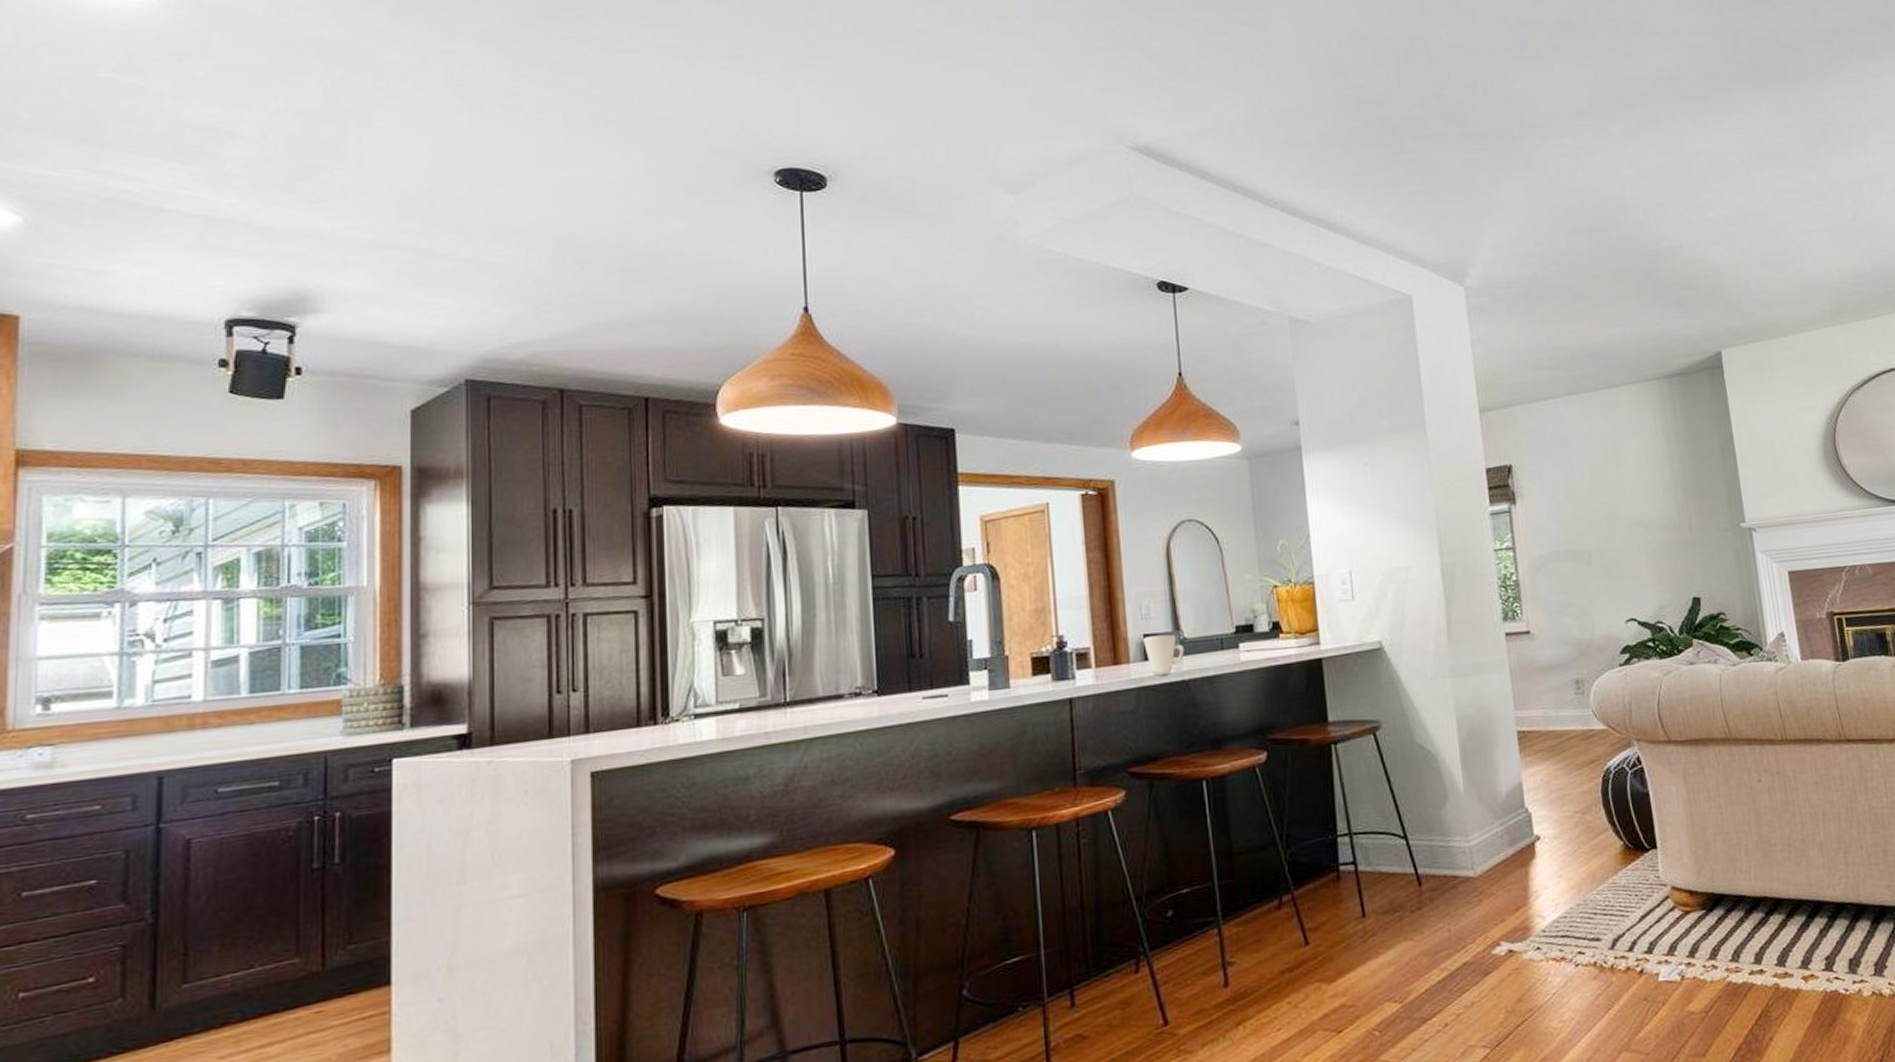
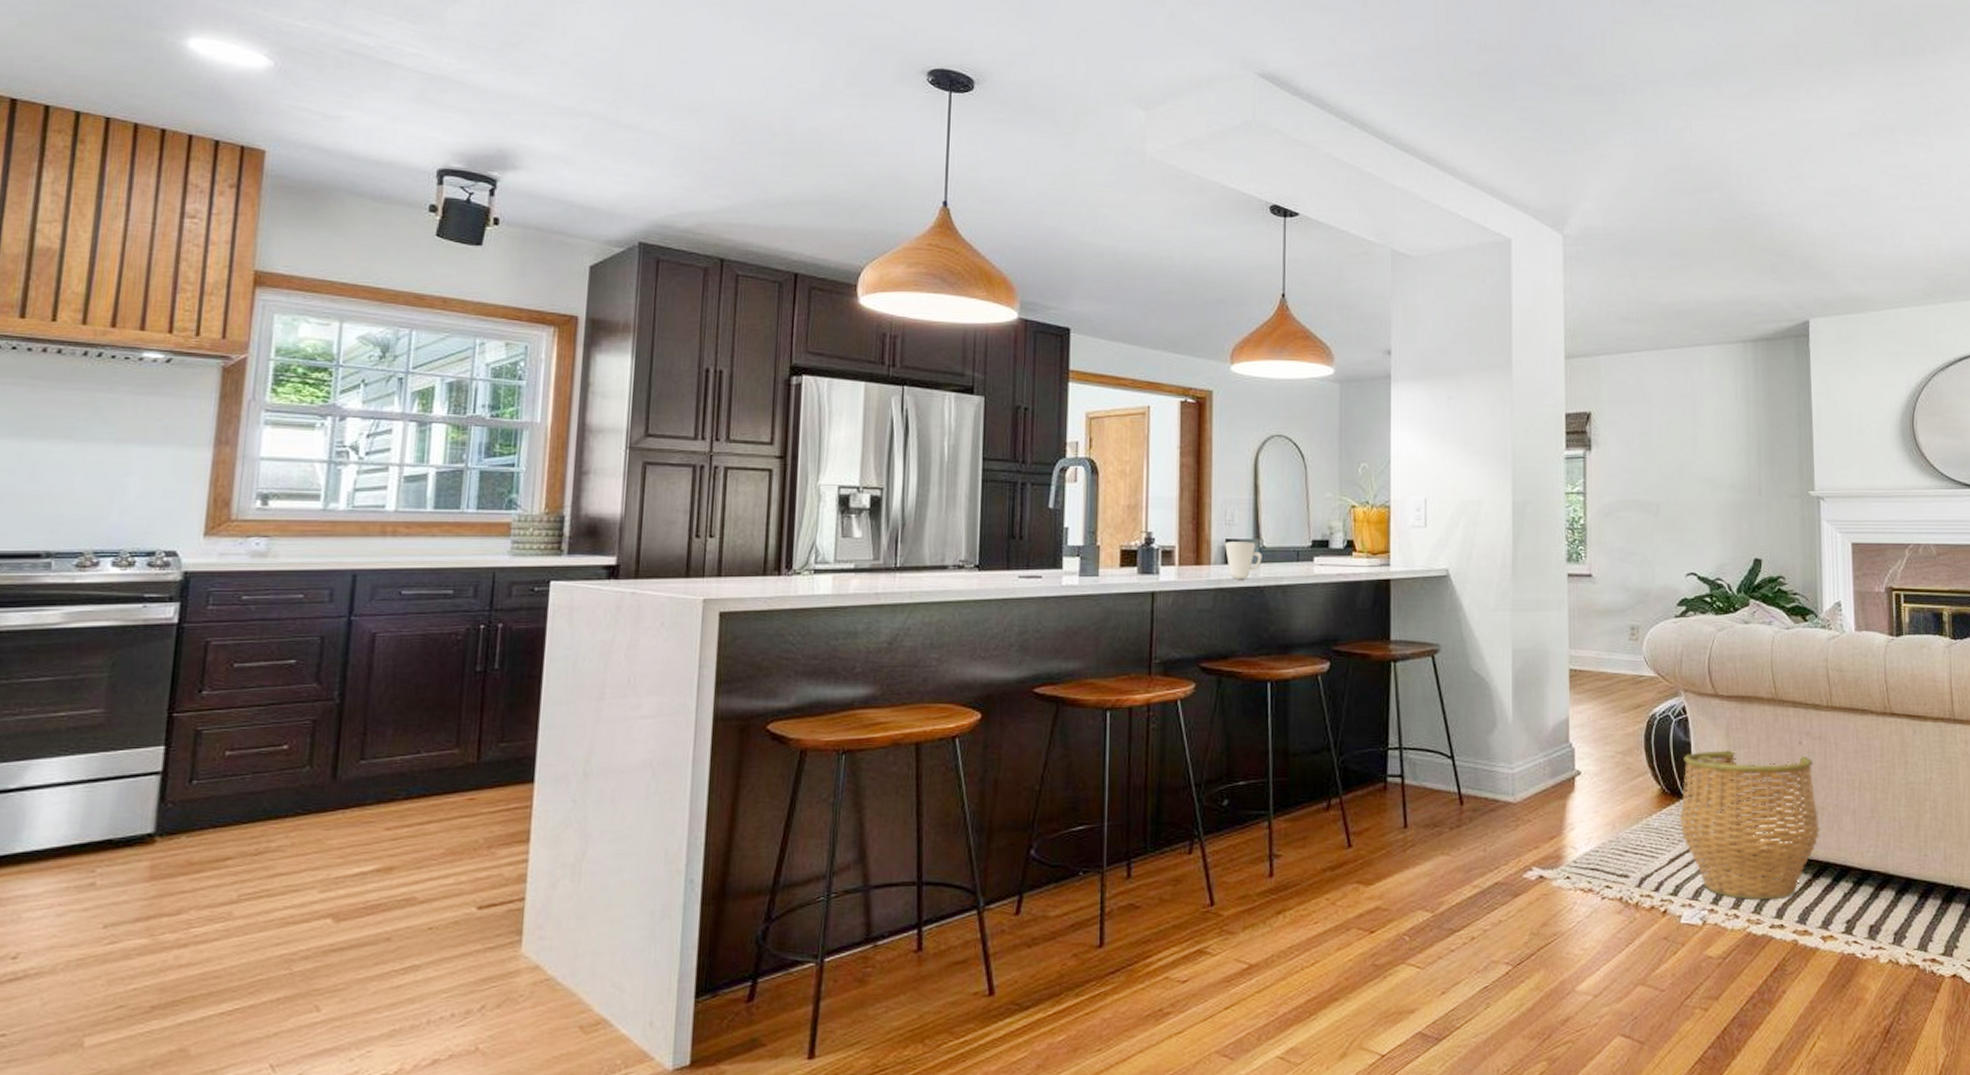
basket: none [1643,793,1789,948] -> present [1678,750,1820,901]

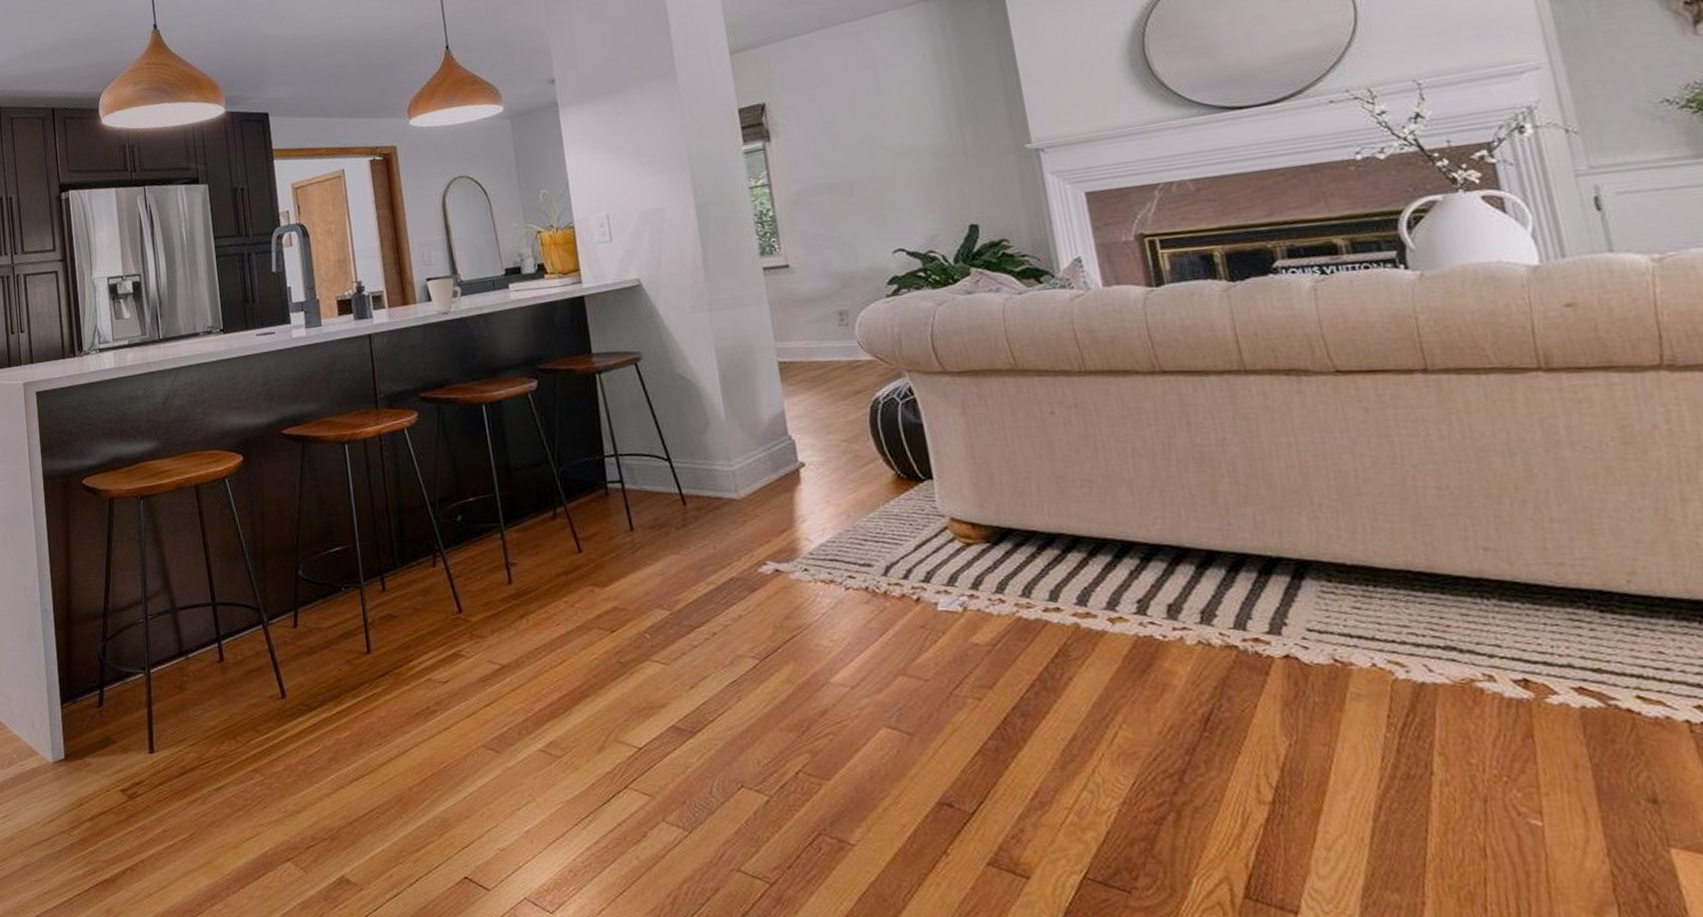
basket: present [1678,750,1820,901] -> none [917,426,1090,584]

